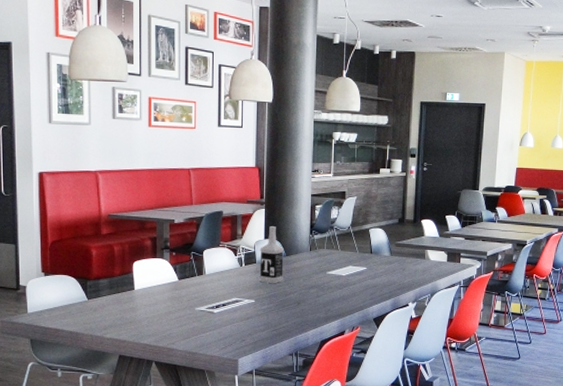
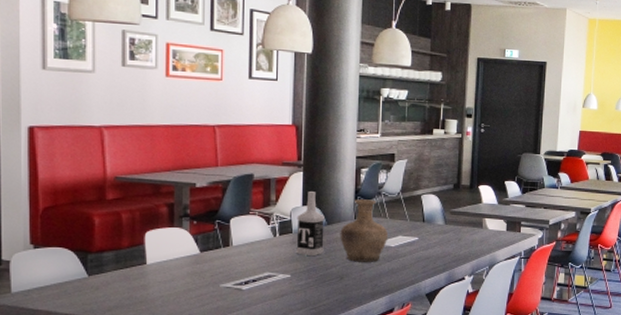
vase: none [297,233,340,290] -> present [340,199,389,262]

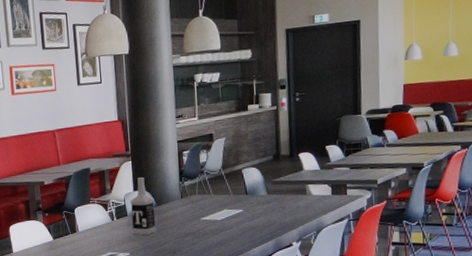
vase: present [340,199,389,262] -> none [169,178,214,237]

